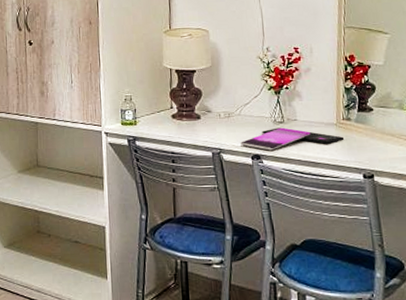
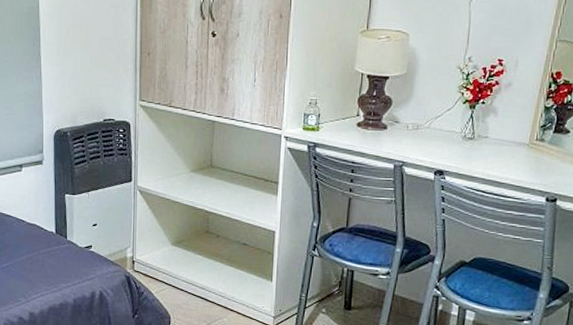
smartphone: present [240,127,345,151] -> none [425,144,534,167]

